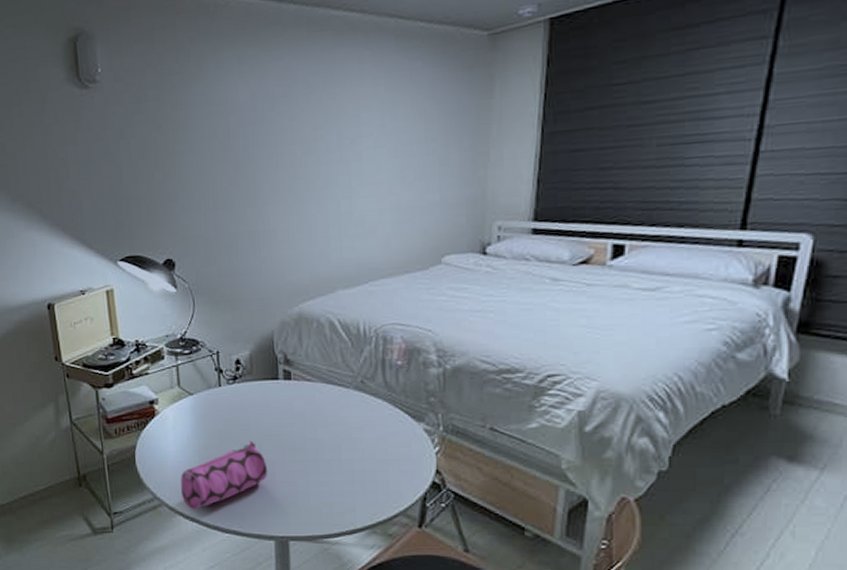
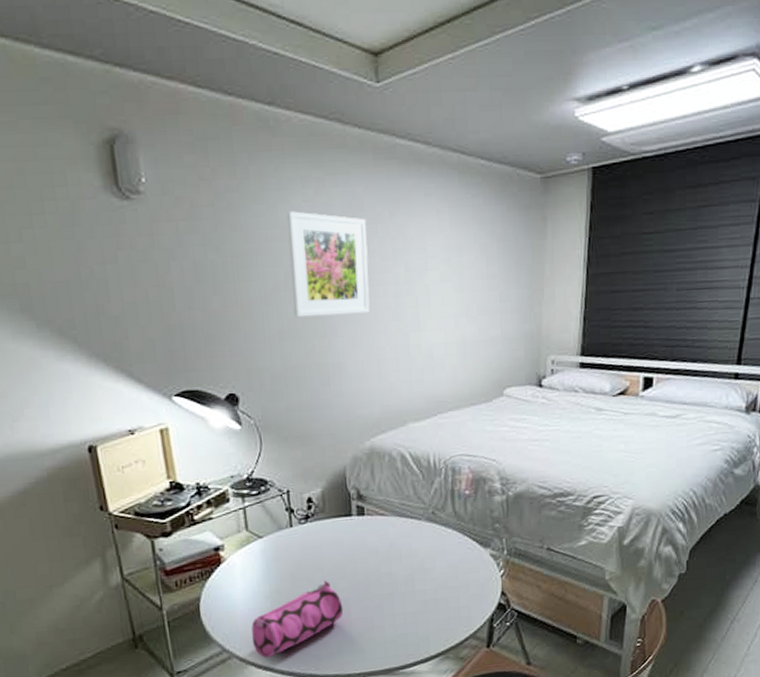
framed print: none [223,87,301,188] -> present [286,211,370,318]

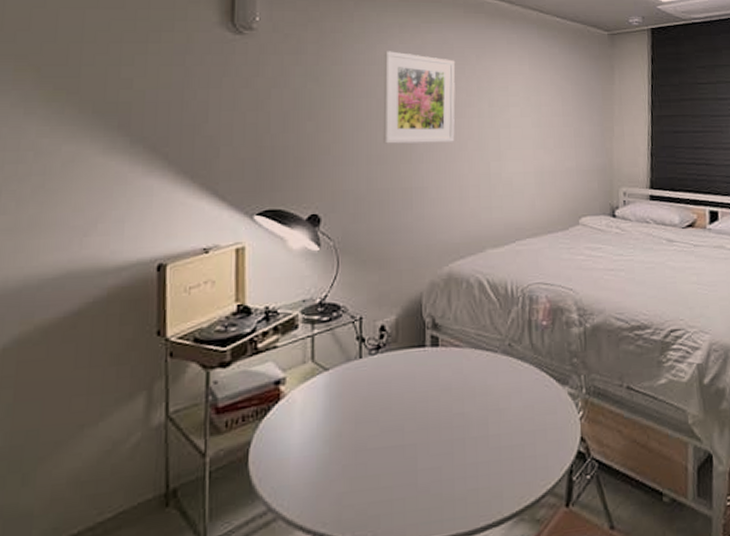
pencil case: present [251,580,344,659] -> none [303,421,410,521]

